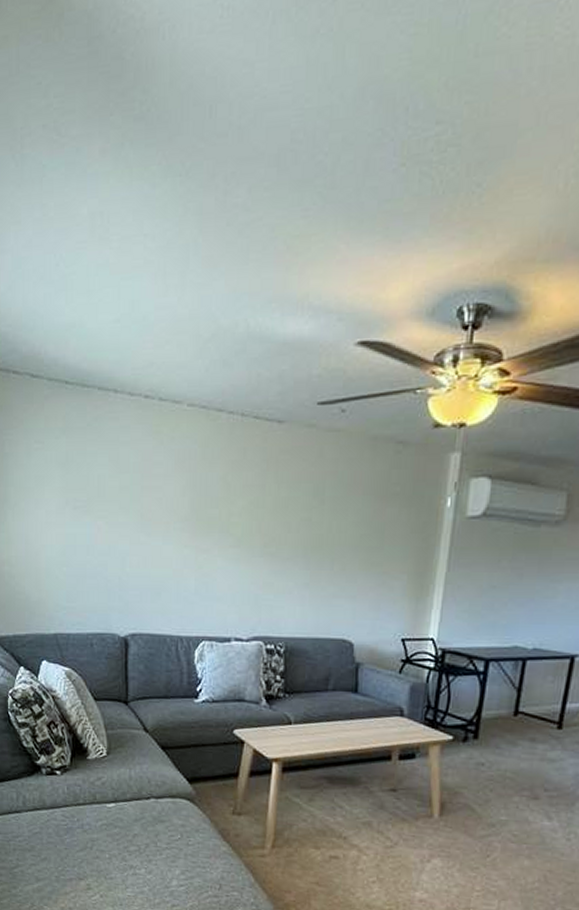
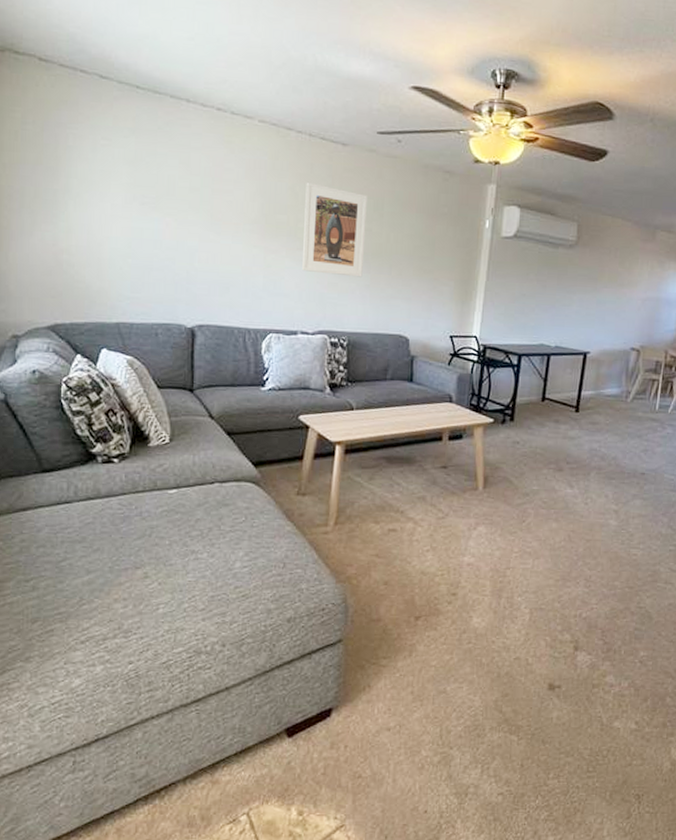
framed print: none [234,469,306,575] -> present [301,181,367,277]

